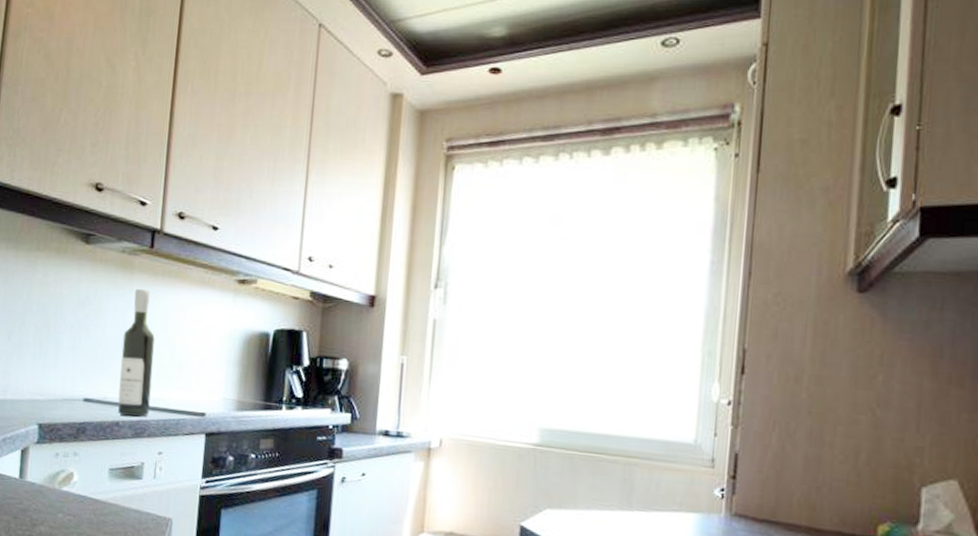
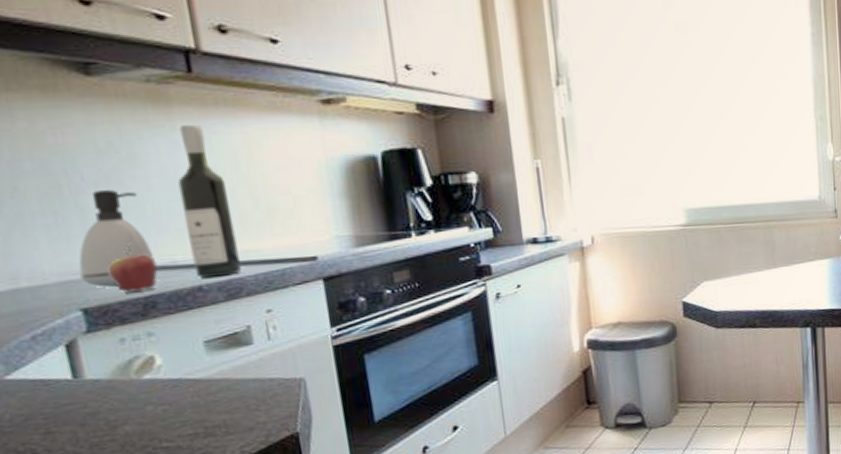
soap dispenser: none [44,332,95,412] -> present [78,190,154,288]
fruit: none [61,375,94,417] -> present [107,240,158,292]

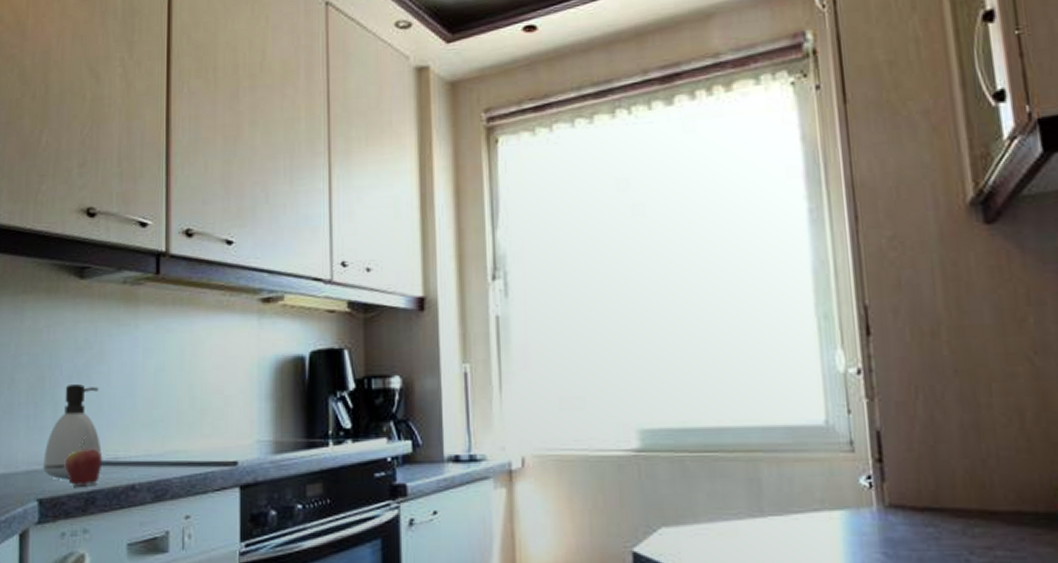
bottle: present [177,124,241,278] -> none [131,322,171,476]

